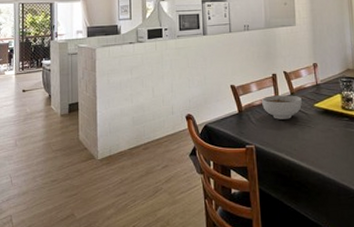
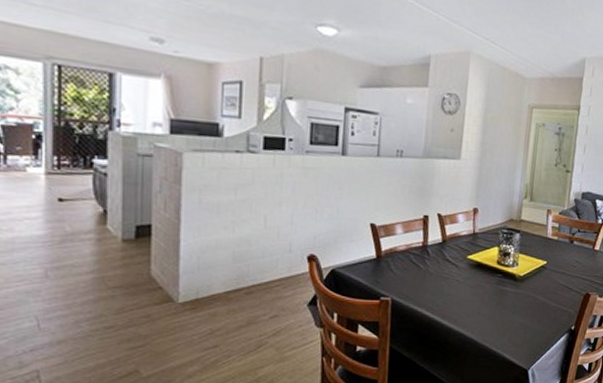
bowl: present [262,95,302,119] -> none [406,241,454,270]

